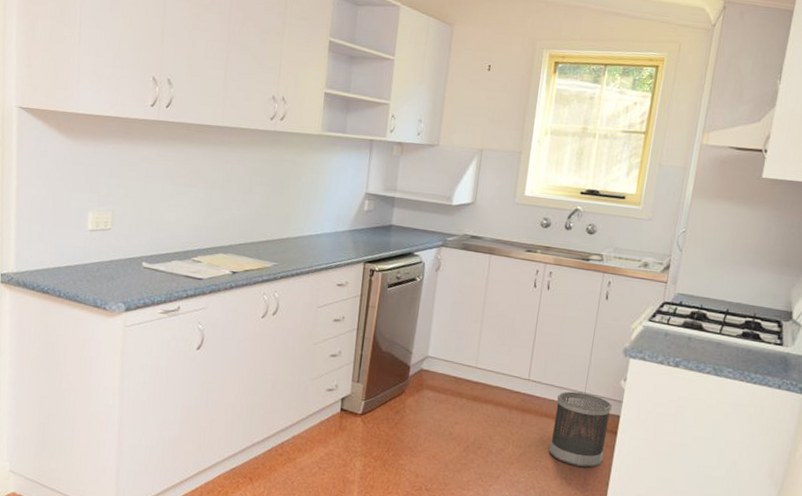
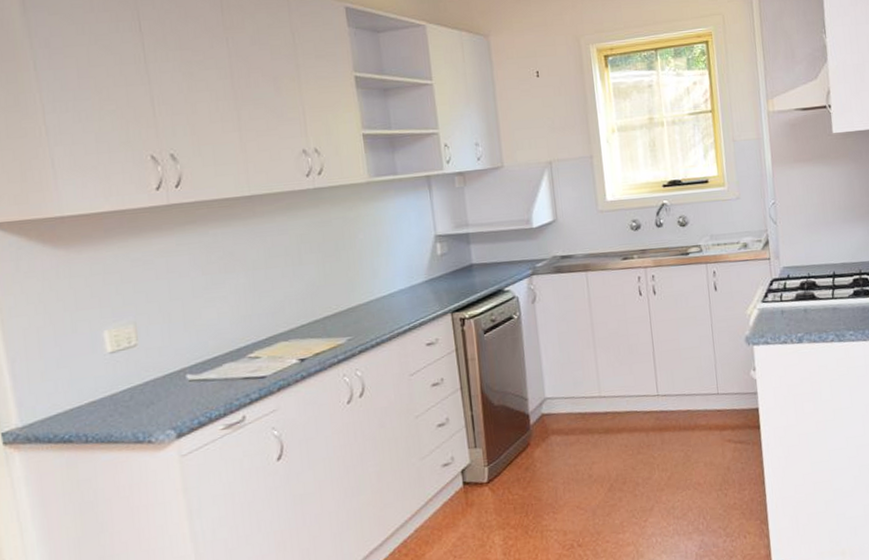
wastebasket: present [548,391,612,468] -> none [692,393,754,474]

